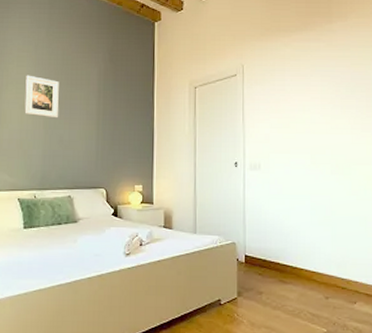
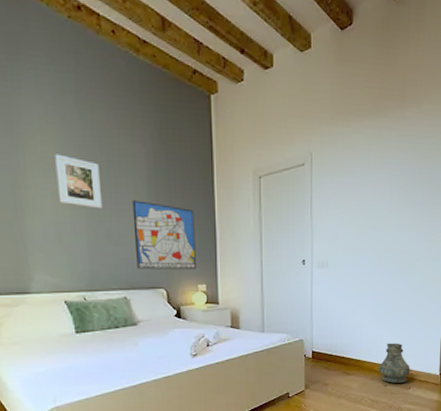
wall art: none [82,110,135,171] -> present [132,200,196,270]
vase: none [318,249,355,296] -> present [379,343,410,383]

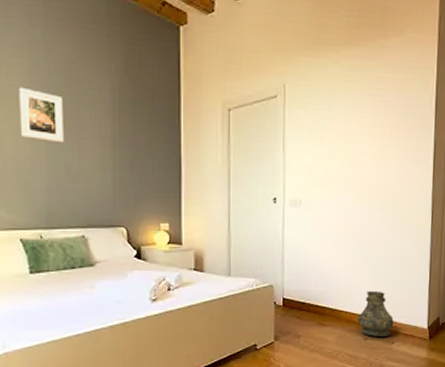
wall art: present [132,200,196,270] -> none [95,134,159,208]

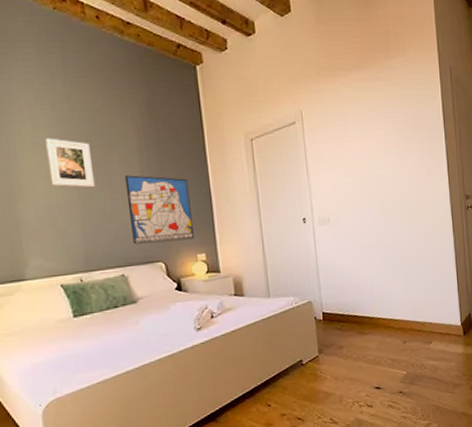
wall art: none [95,134,159,208] -> present [124,175,194,245]
vase: present [358,291,394,337] -> none [395,295,429,339]

